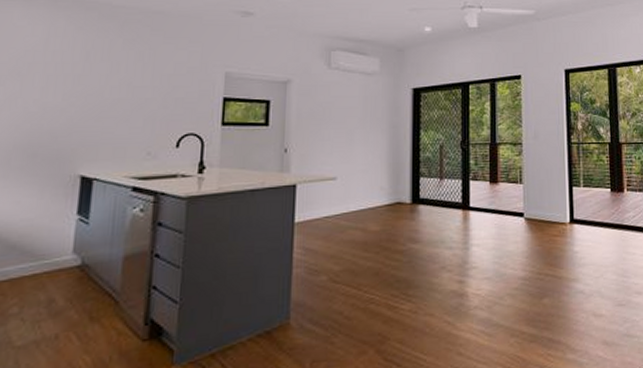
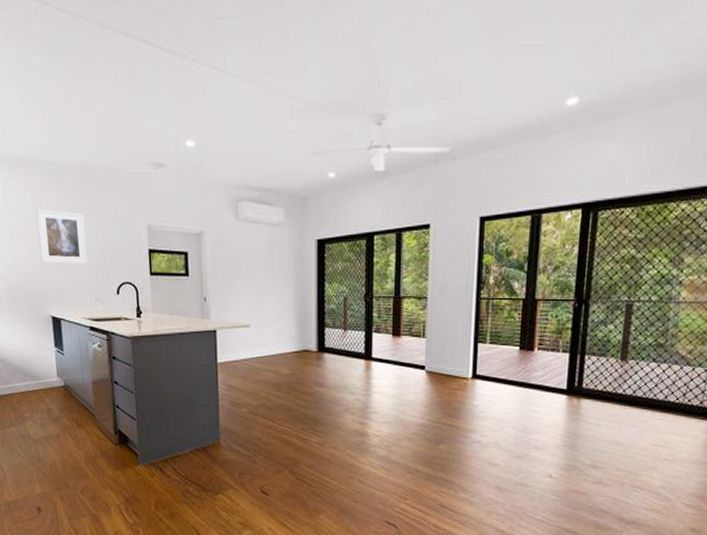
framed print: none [80,53,148,115] -> present [36,209,88,265]

